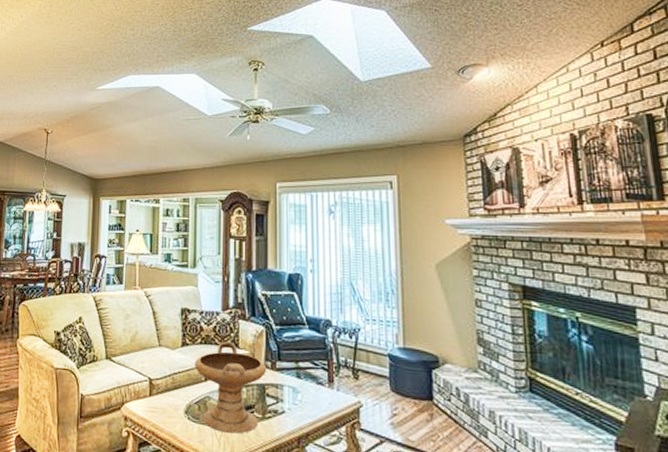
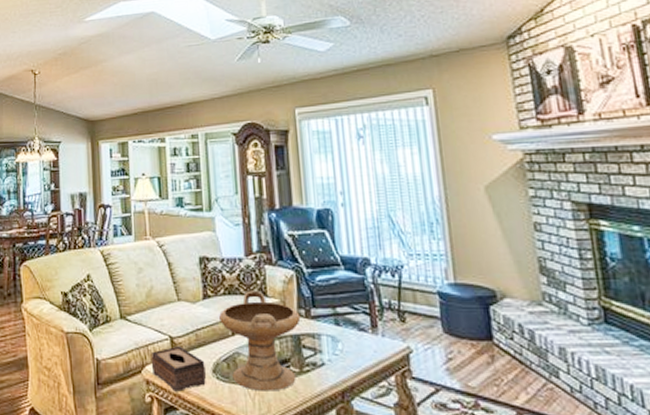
tissue box: none [130,387,178,430] -> present [151,345,206,393]

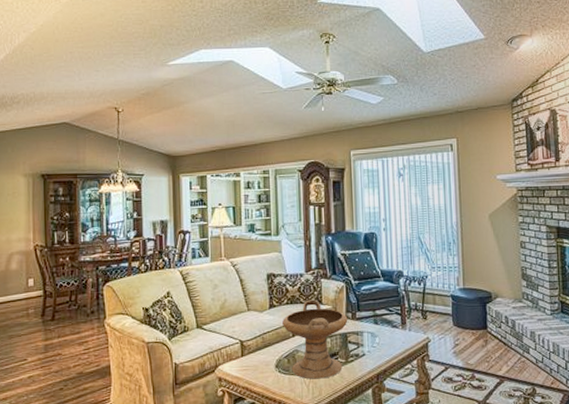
tissue box: present [151,345,206,393] -> none [223,347,270,386]

